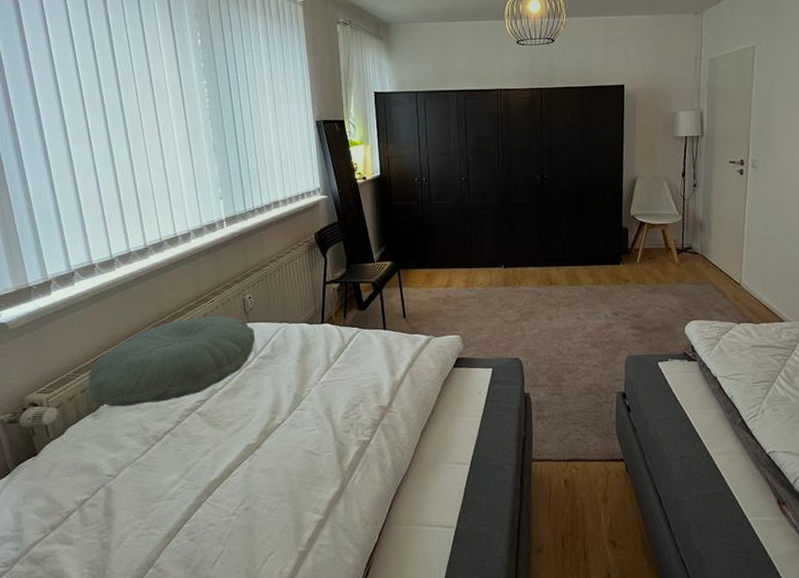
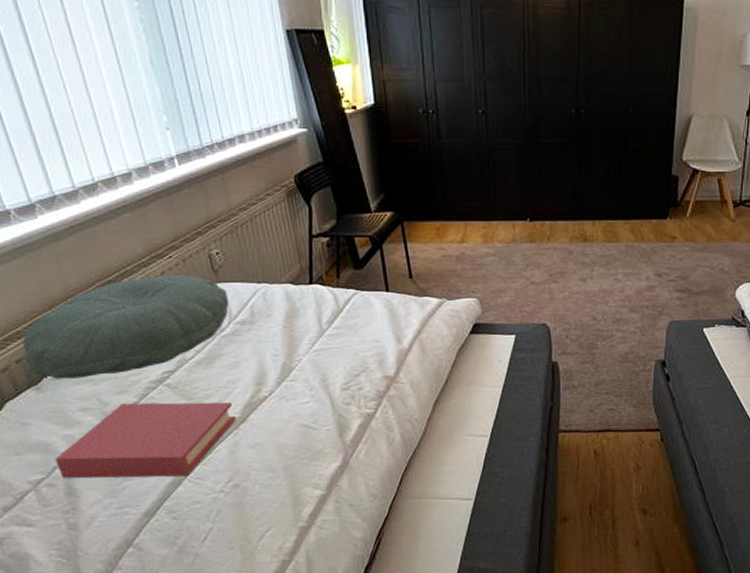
book: none [100,429,252,499] -> present [55,402,236,478]

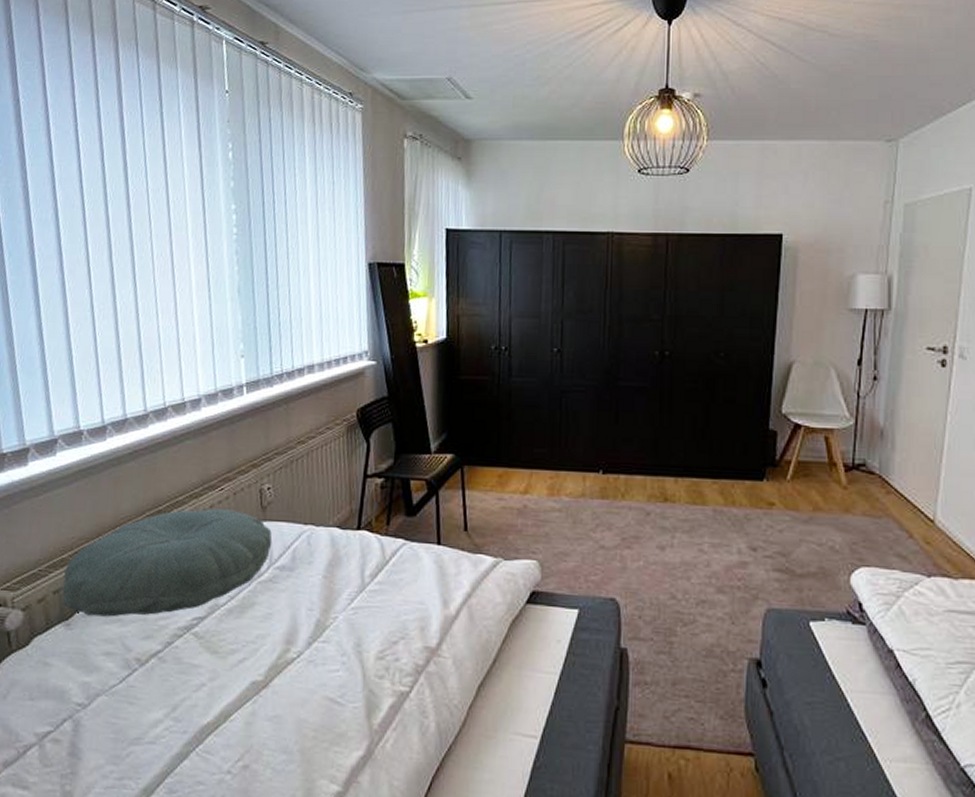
book: present [55,402,236,478] -> none [66,651,258,747]

